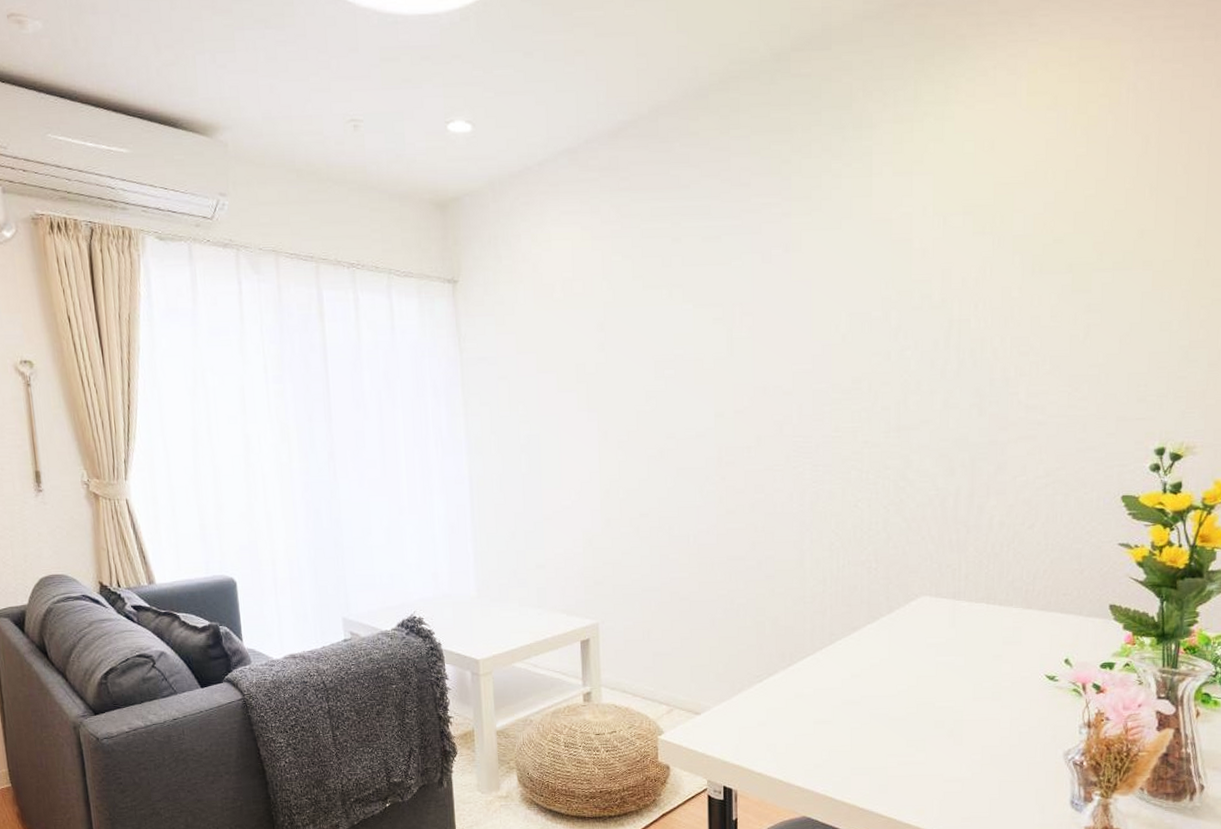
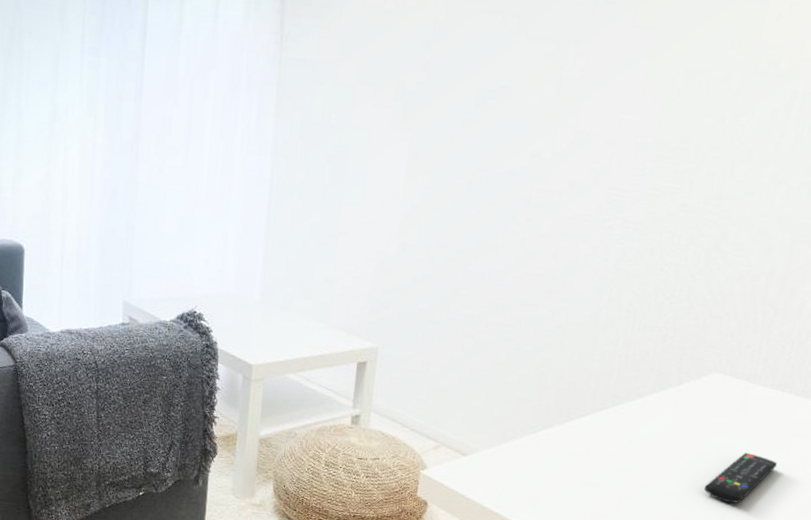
remote control: none [930,667,995,719] -> present [704,452,778,504]

